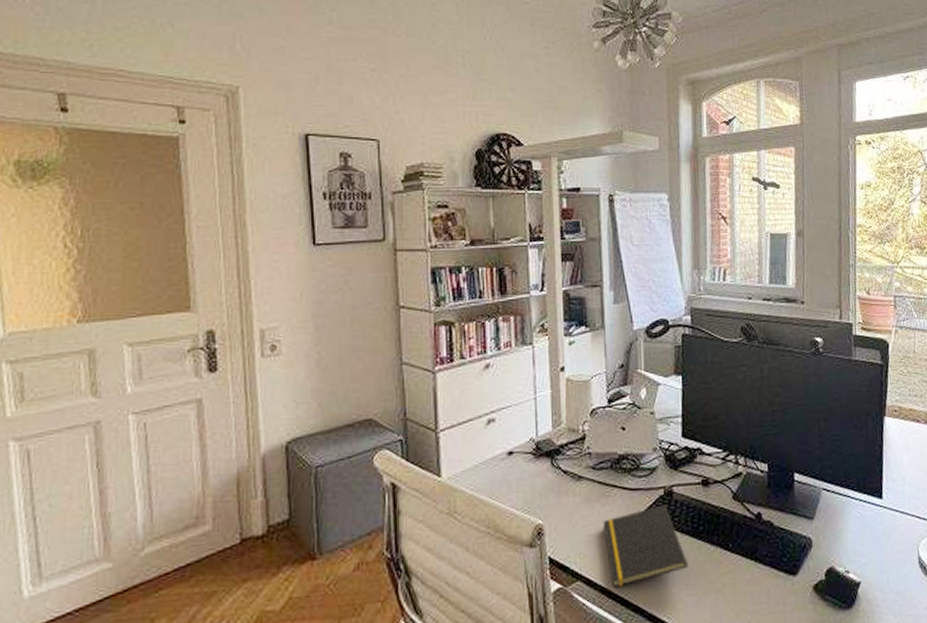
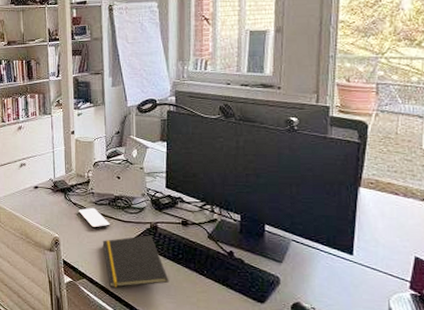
smartphone: none [569,474,613,506] -> present [78,207,110,229]

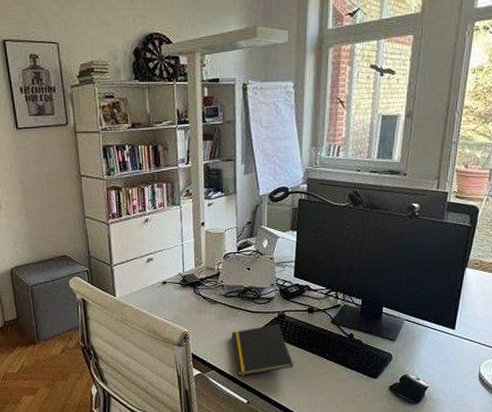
smartphone: present [78,207,110,229] -> none [207,300,239,321]

